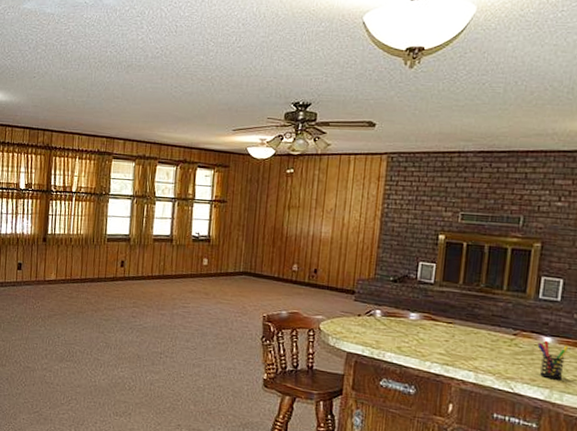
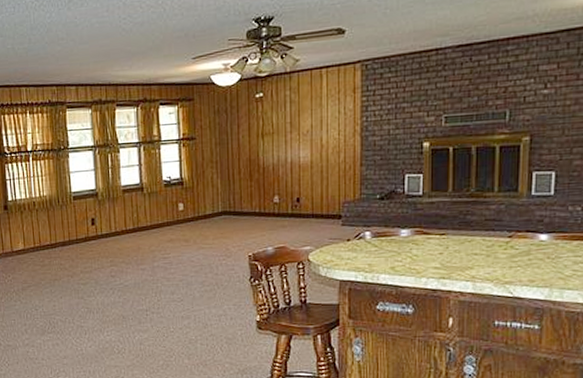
pen holder: present [537,340,569,380] -> none [533,238,566,278]

